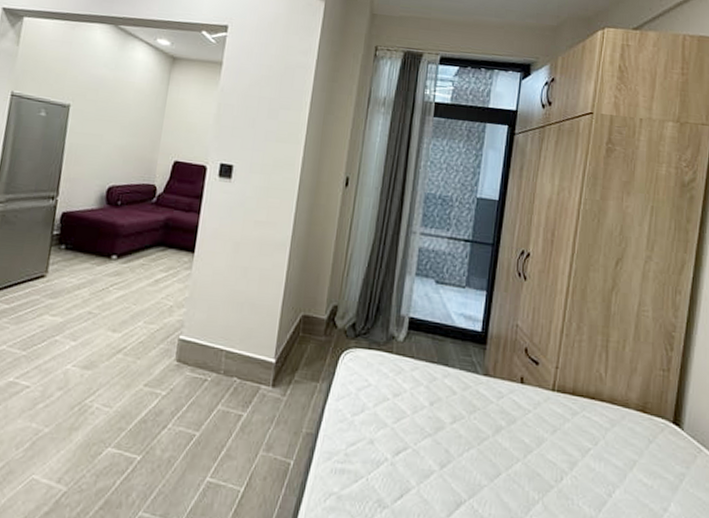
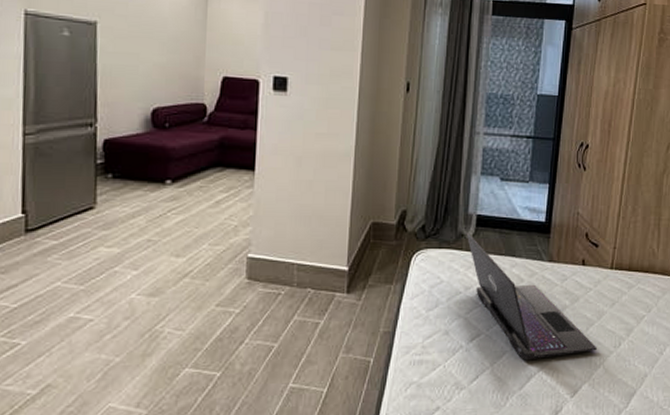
laptop: none [397,334,535,485] -> present [466,232,597,361]

